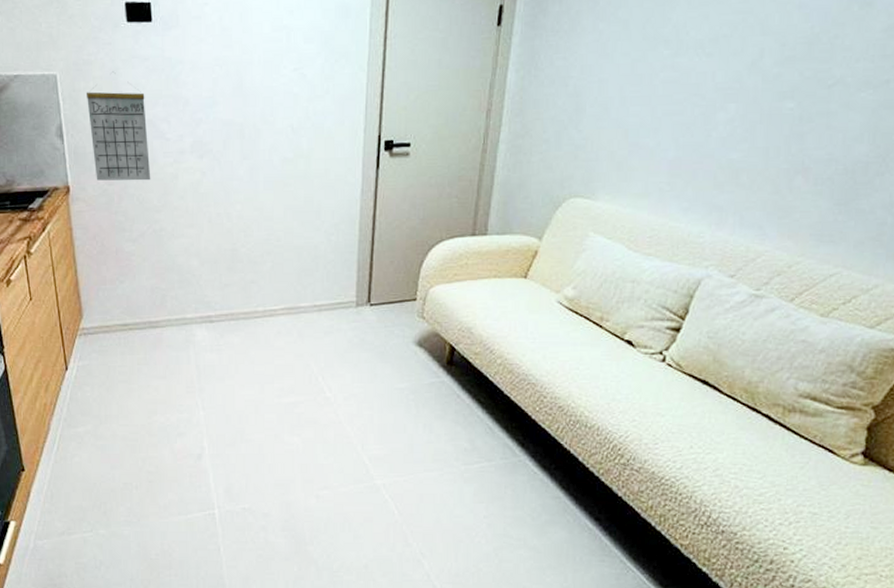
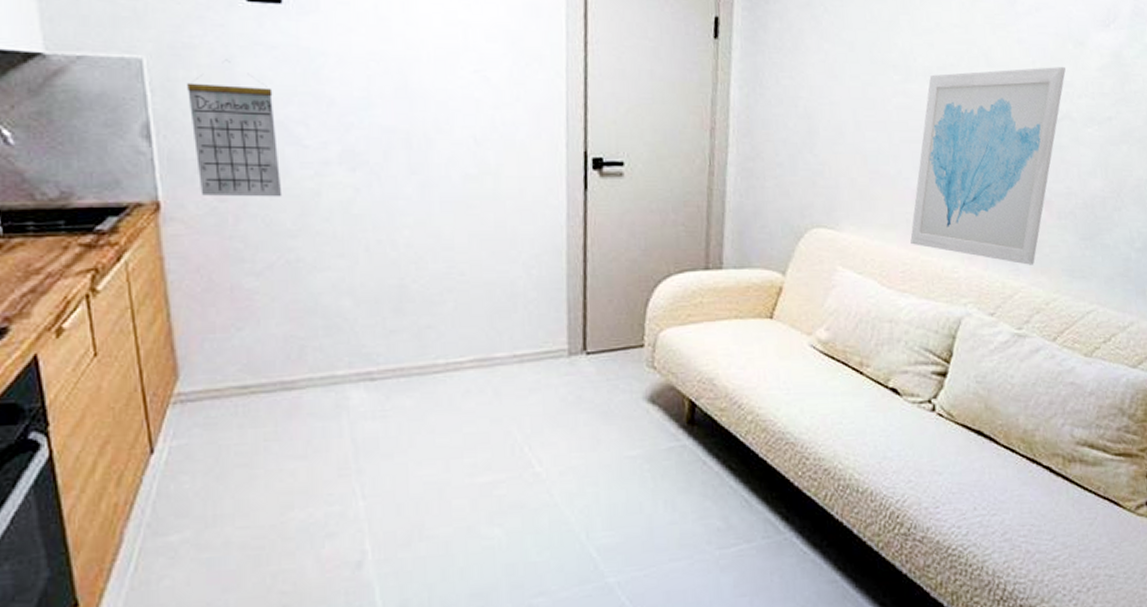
wall art: none [661,30,846,230] -> present [910,67,1066,265]

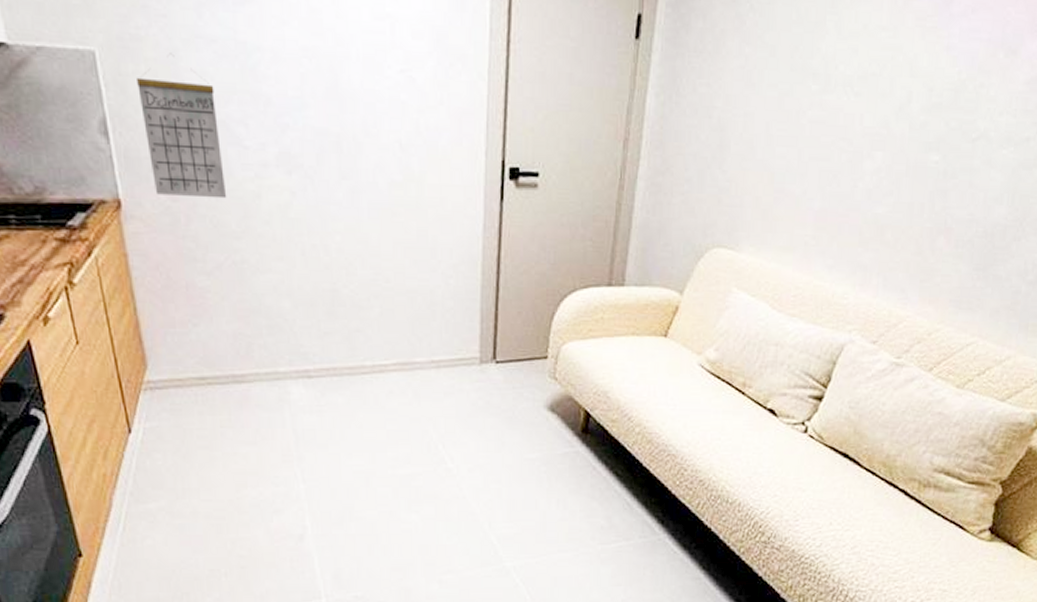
wall art: present [910,67,1066,265] -> none [806,78,992,294]

